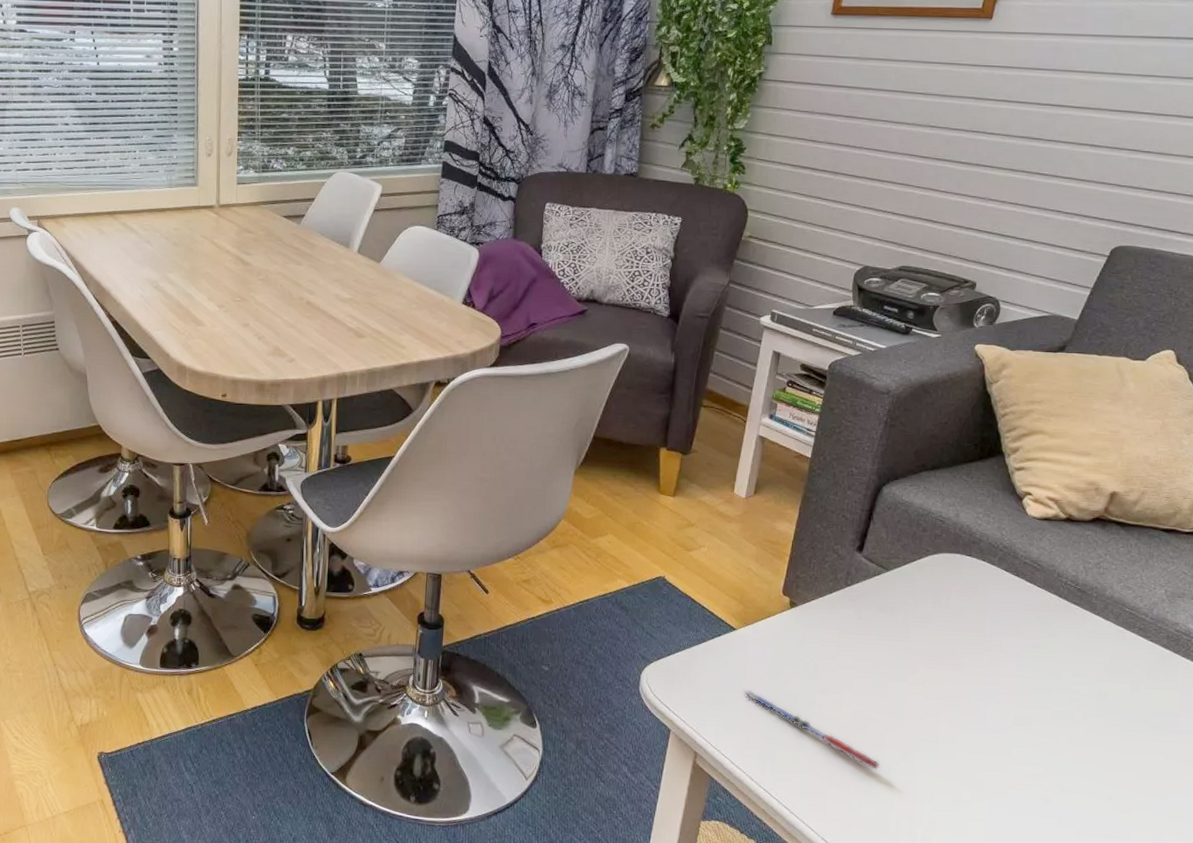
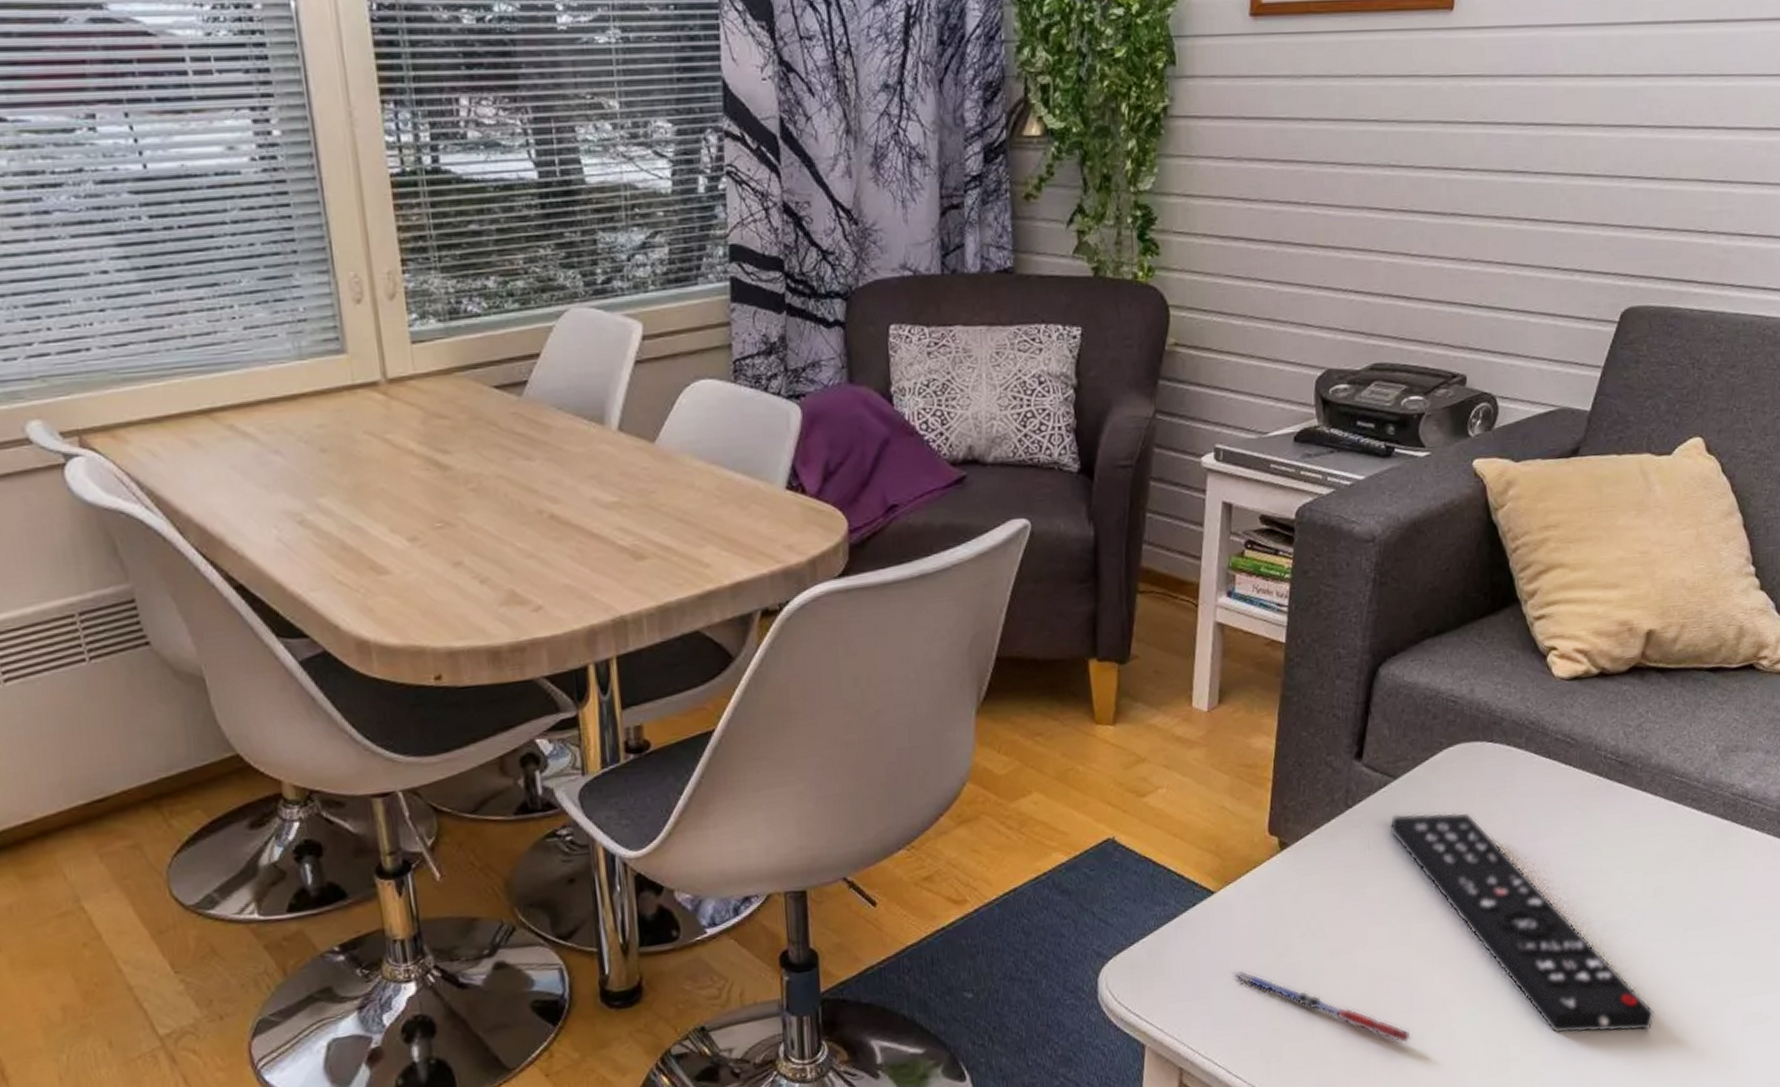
remote control: none [879,597,1090,802] -> present [1389,812,1654,1034]

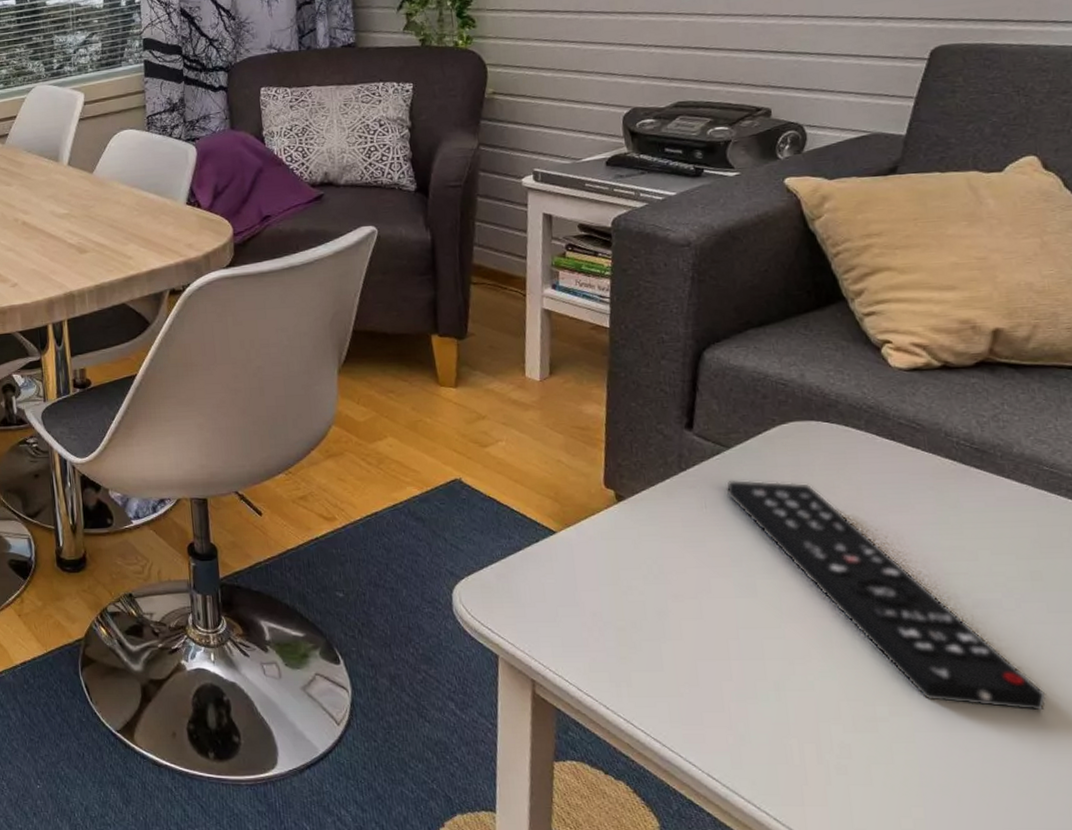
pen: present [1236,970,1411,1044] -> none [581,602,765,688]

